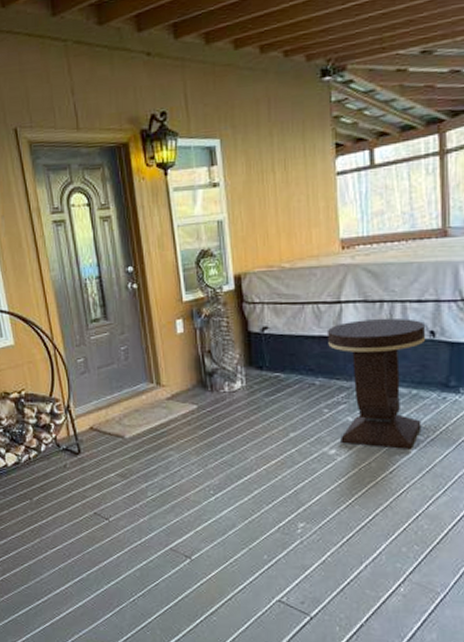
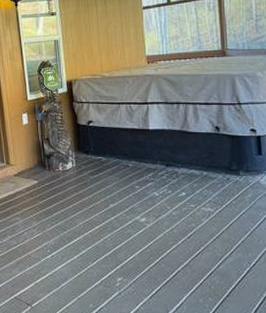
side table: present [328,318,426,449] -> none [138,116,213,219]

